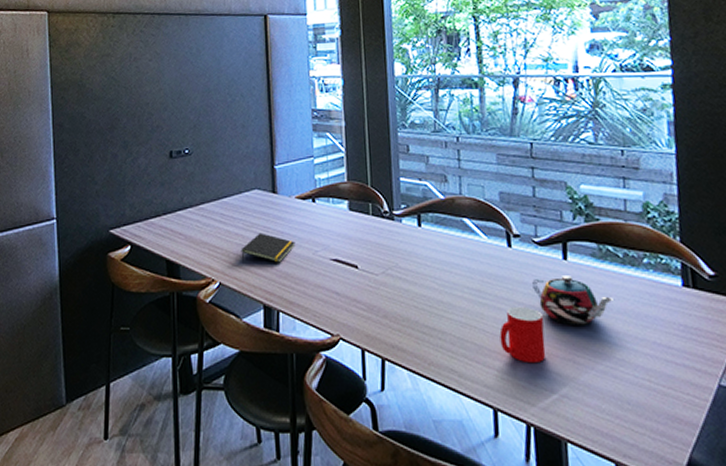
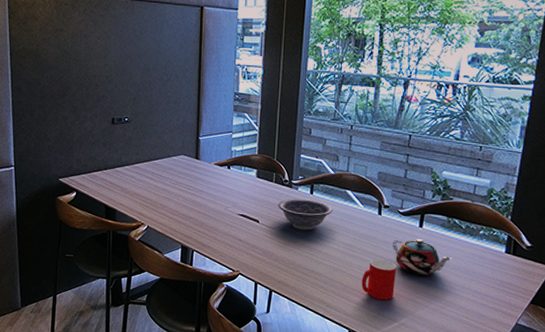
notepad: present [241,233,296,263] -> none [166,189,211,214]
decorative bowl: none [379,233,449,275] -> present [278,198,333,231]

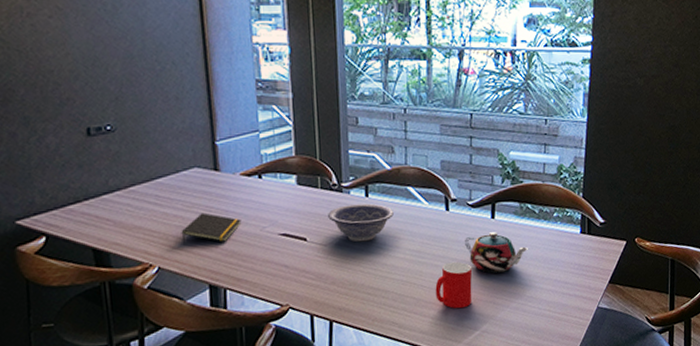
notepad: none [166,189,211,214] -> present [181,212,242,243]

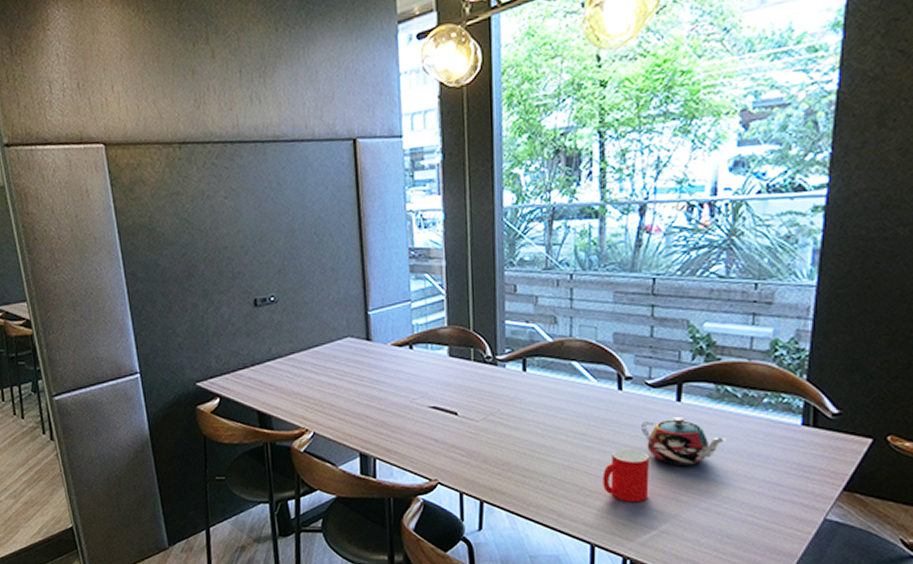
notepad: present [181,212,242,243] -> none [334,382,392,412]
decorative bowl: present [328,203,394,242] -> none [481,378,555,420]

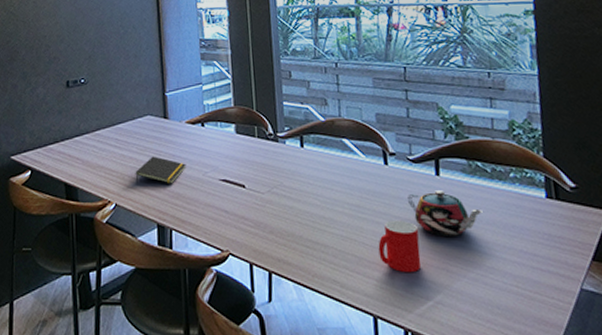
notepad: none [334,382,392,412] -> present [135,156,186,184]

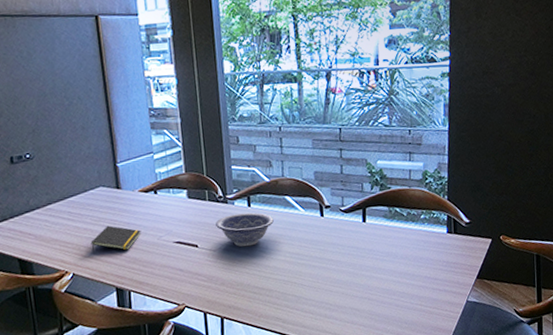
decorative bowl: none [265,154,330,192] -> present [216,212,274,247]
cup: present [378,220,422,273] -> none [314,262,349,305]
teapot: present [408,190,484,236] -> none [339,234,399,272]

